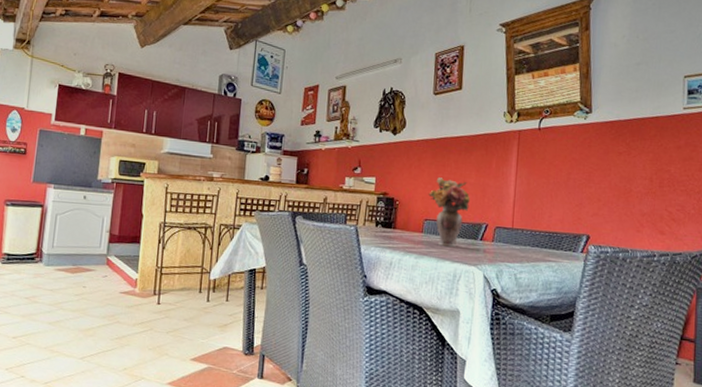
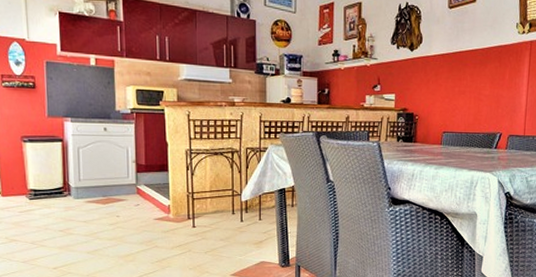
flower arrangement: present [428,177,471,247] -> none [446,91,486,156]

